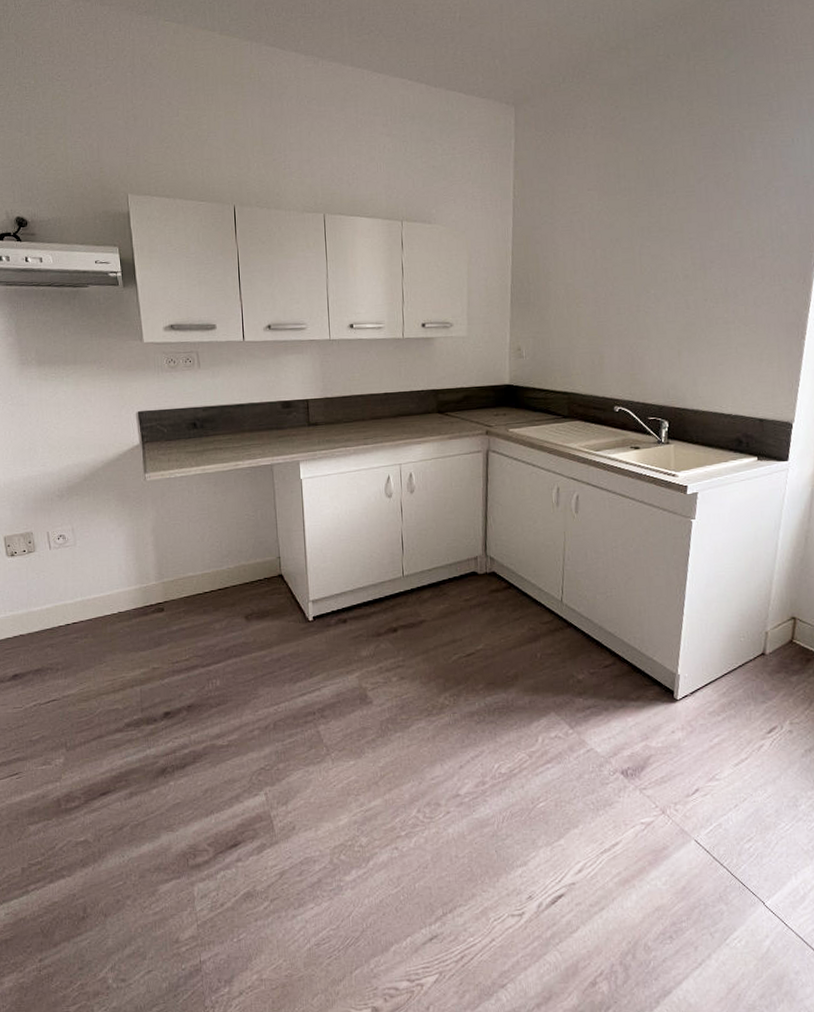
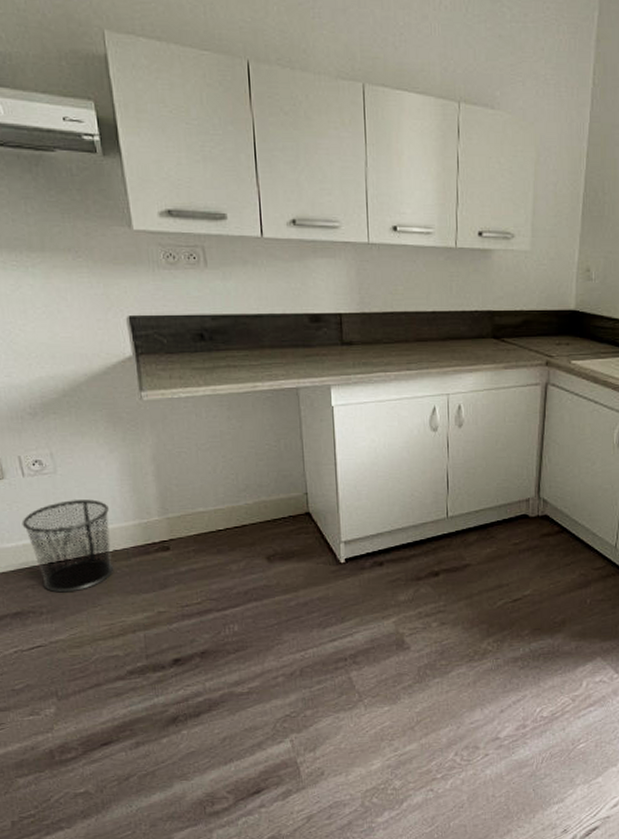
waste bin: none [46,567,118,651] -> present [21,499,114,593]

